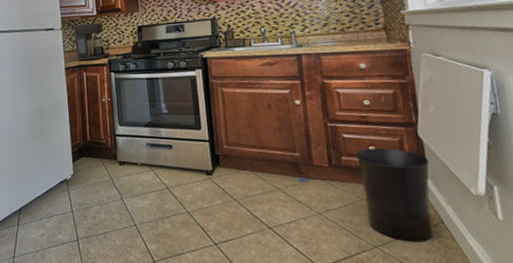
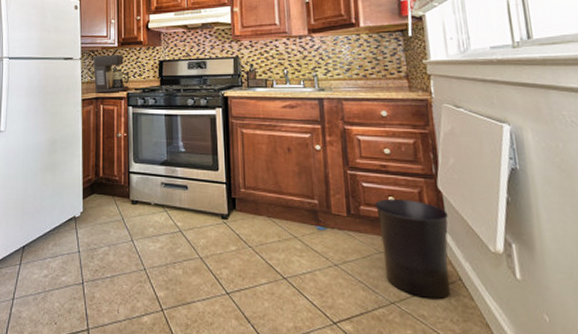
kettle: present [131,31,152,59] -> none [151,66,172,95]

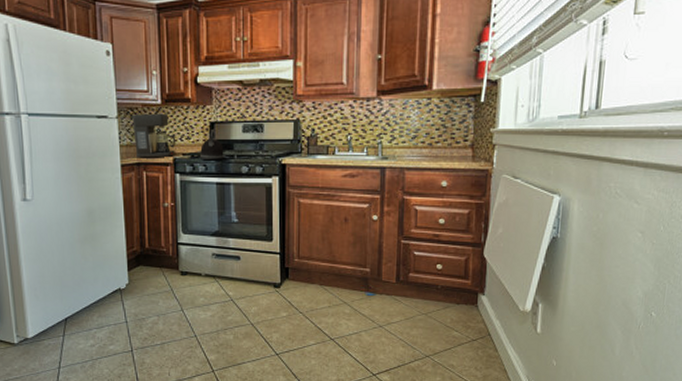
kettle: none [151,66,172,95] -> present [200,128,224,161]
waste bin: present [374,198,450,300] -> none [423,266,488,352]

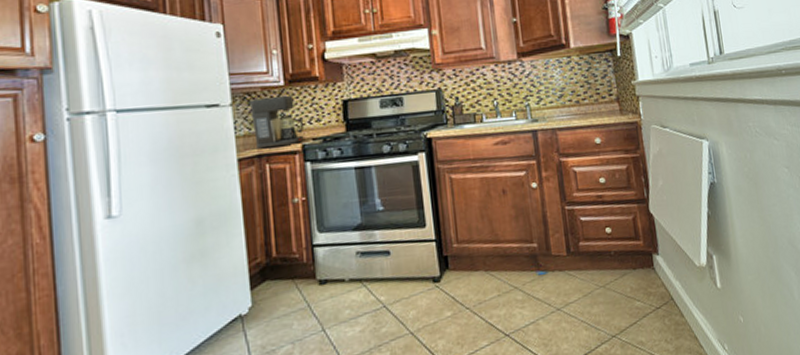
kettle: present [200,128,224,161] -> none [333,107,362,143]

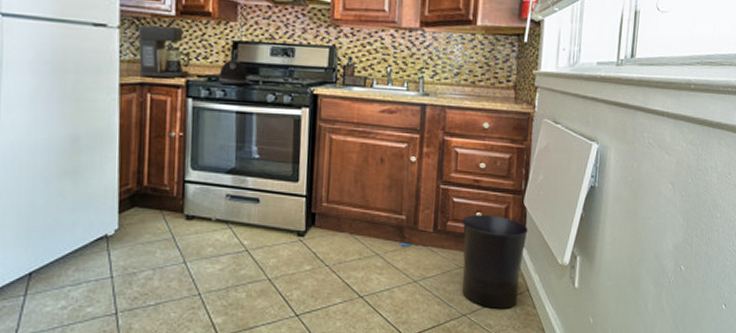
kettle: none [333,107,362,143] -> present [219,48,248,86]
waste bin: none [593,227,664,325] -> present [462,214,528,310]

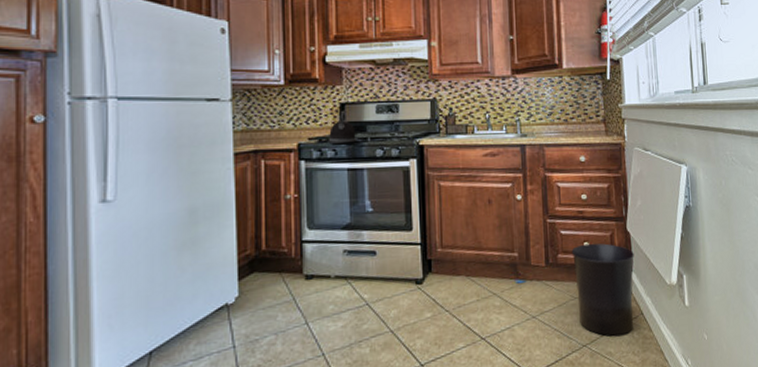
coffee maker: present [138,25,190,79] -> none [249,94,300,145]

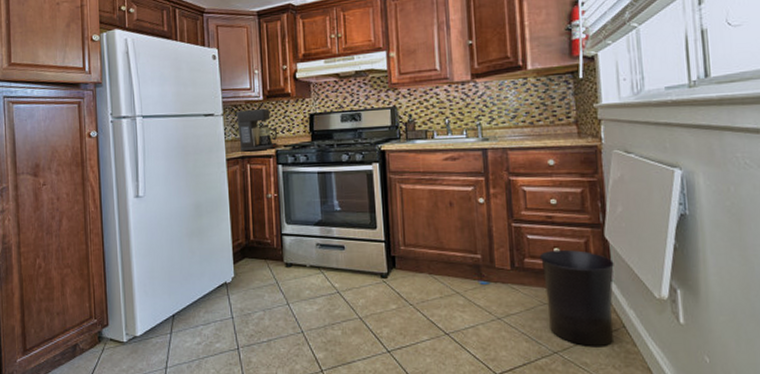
coffee maker: none [249,94,300,145] -> present [236,108,277,152]
kettle: present [329,110,356,145] -> none [301,120,324,151]

